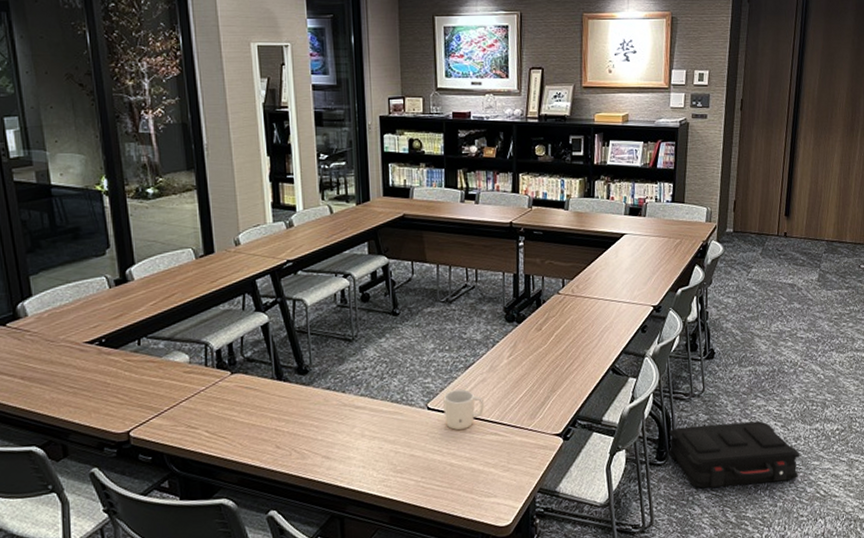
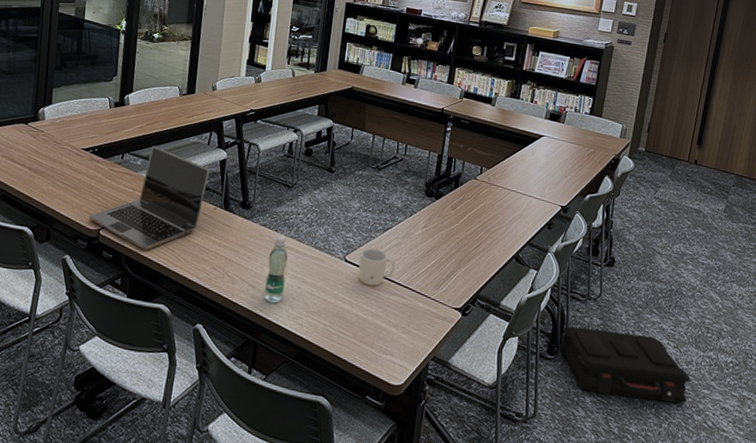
laptop: none [112,322,252,444] -> present [89,145,210,251]
bottle: none [339,396,364,471] -> present [264,236,288,303]

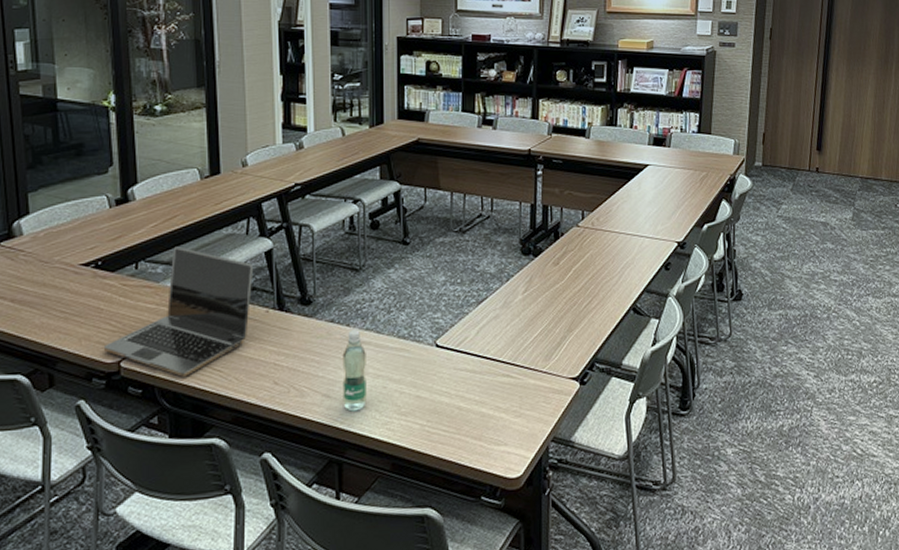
mug: present [358,247,396,287] -> none [453,325,497,371]
briefcase: present [559,326,691,404] -> none [693,370,835,443]

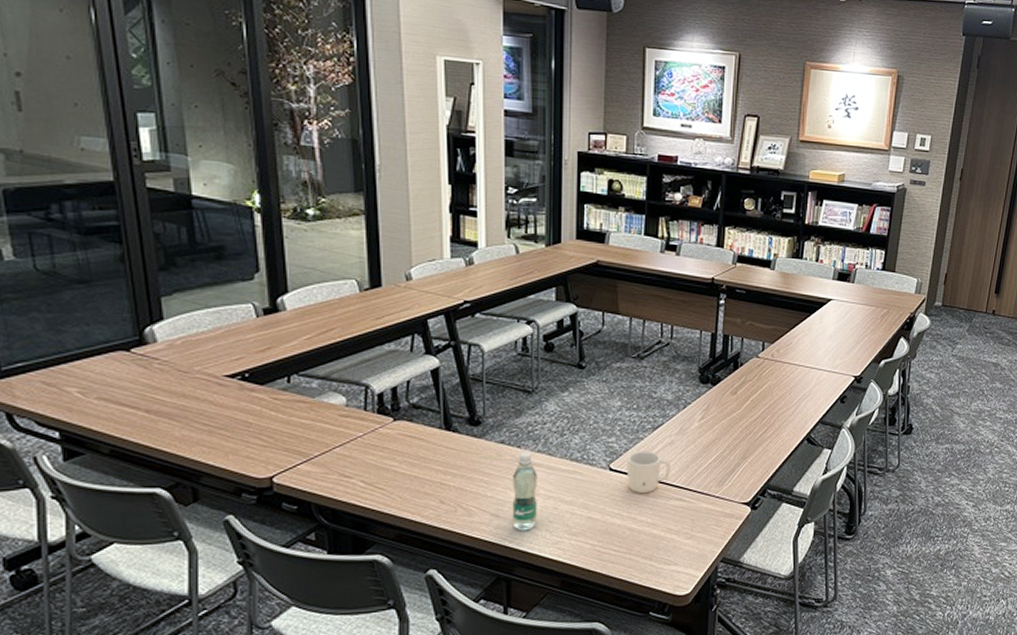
laptop: present [103,246,254,377] -> none [253,361,419,494]
mug: none [453,325,497,371] -> present [627,450,672,494]

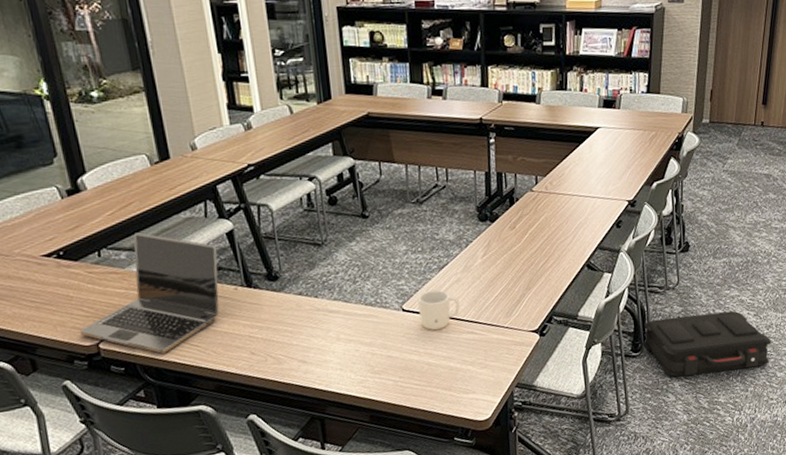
laptop: none [253,361,419,494] -> present [79,232,220,354]
bottle: present [512,452,537,531] -> none [313,301,341,374]
briefcase: none [858,500,989,565] -> present [643,311,772,377]

